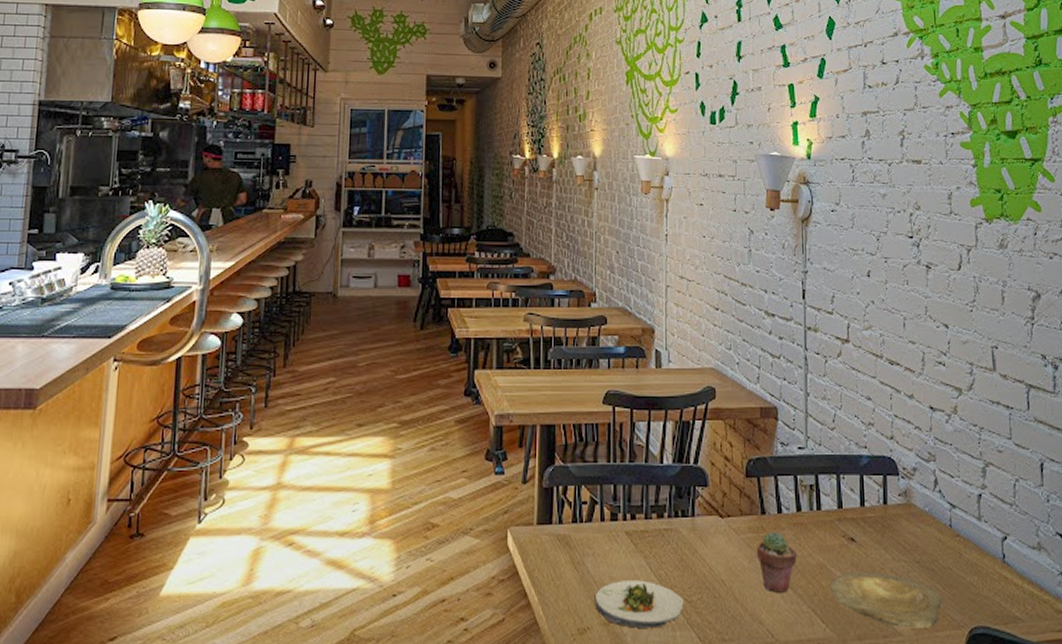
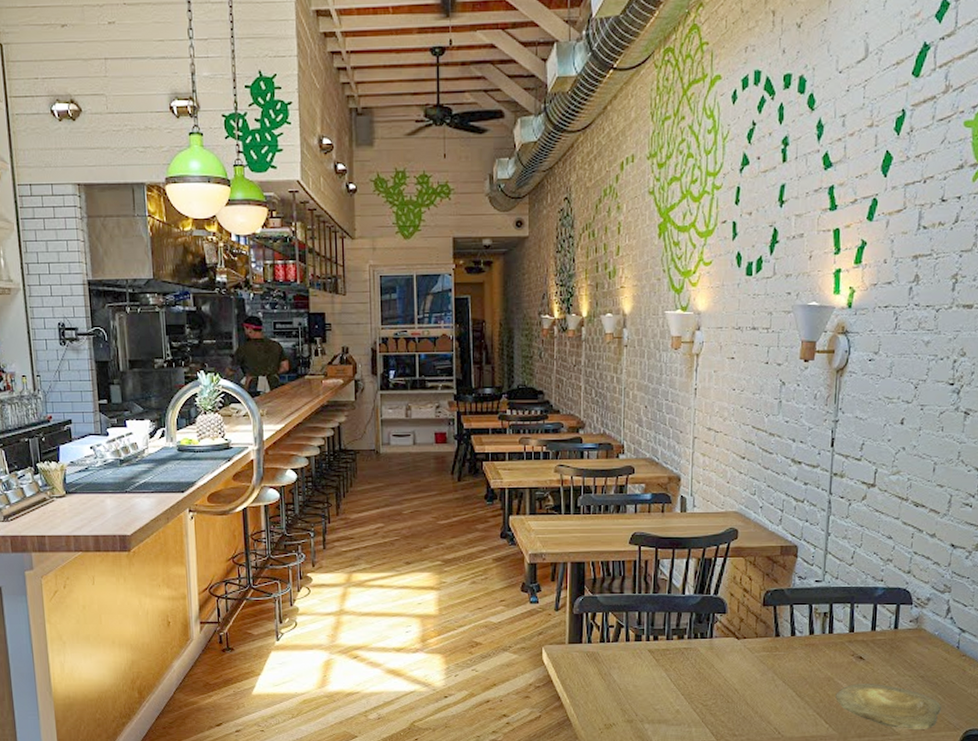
salad plate: present [594,580,684,629] -> none [619,688,700,726]
potted succulent: present [757,531,797,593] -> none [769,650,807,700]

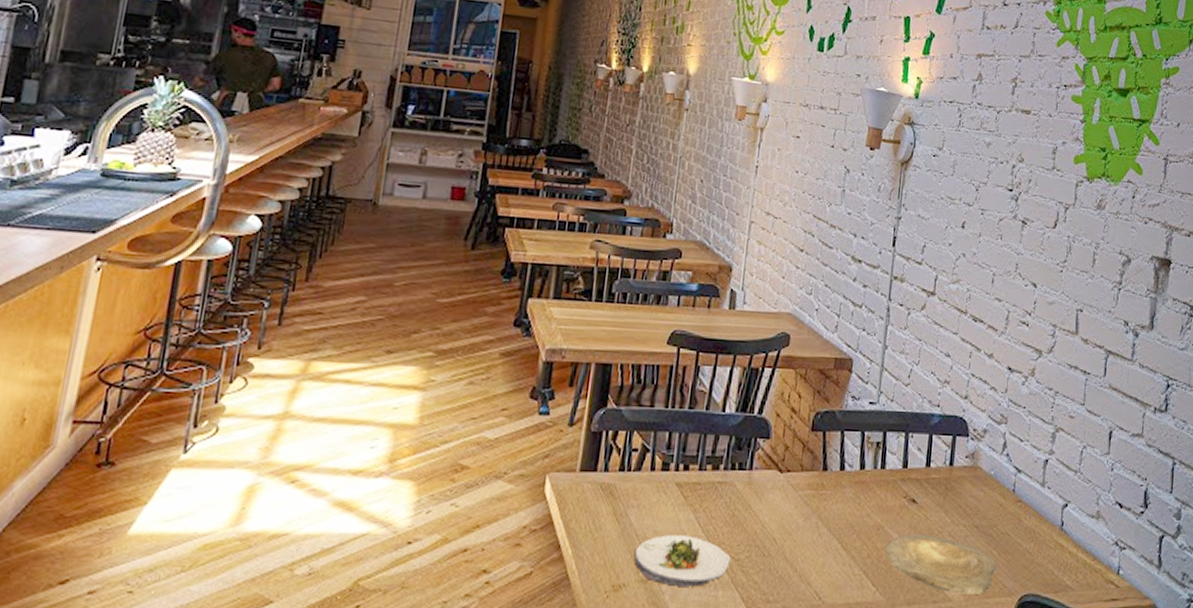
salad plate: none [619,688,700,726] -> present [634,535,731,588]

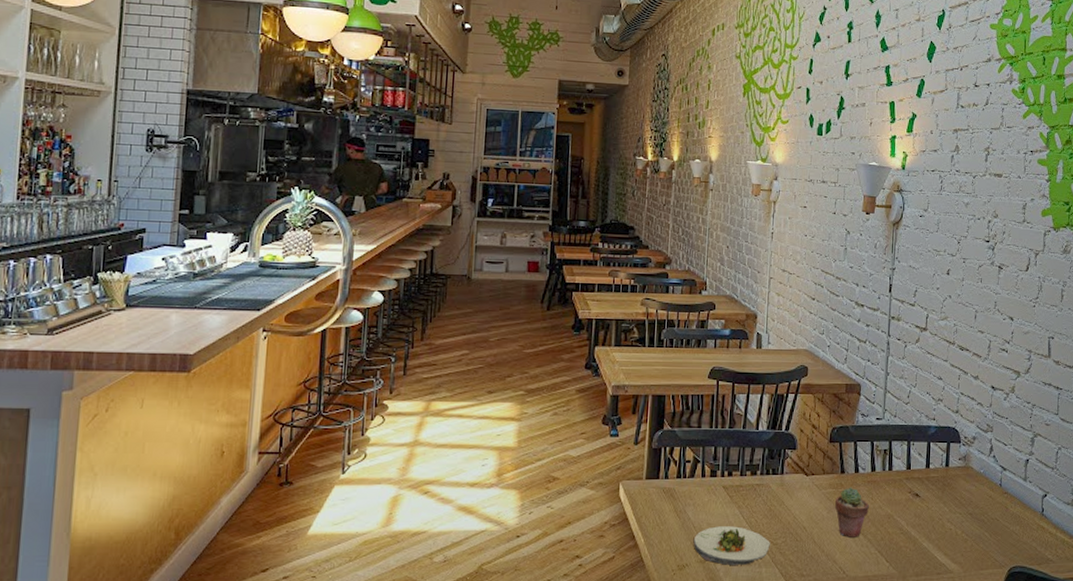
potted succulent: none [813,488,855,553] -> present [835,487,869,537]
plate: present [884,534,996,594] -> none [895,521,988,567]

